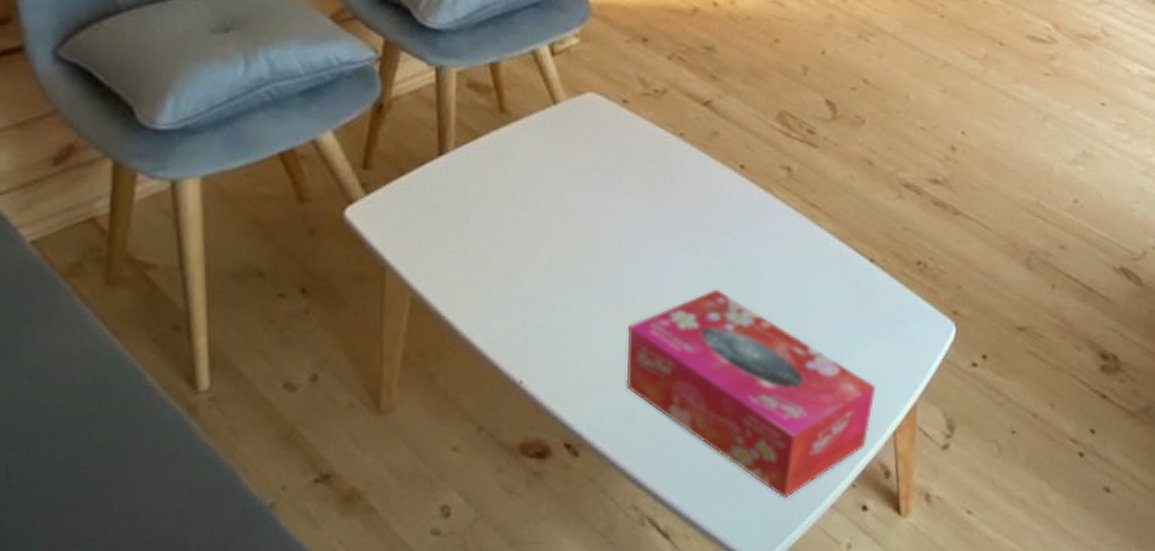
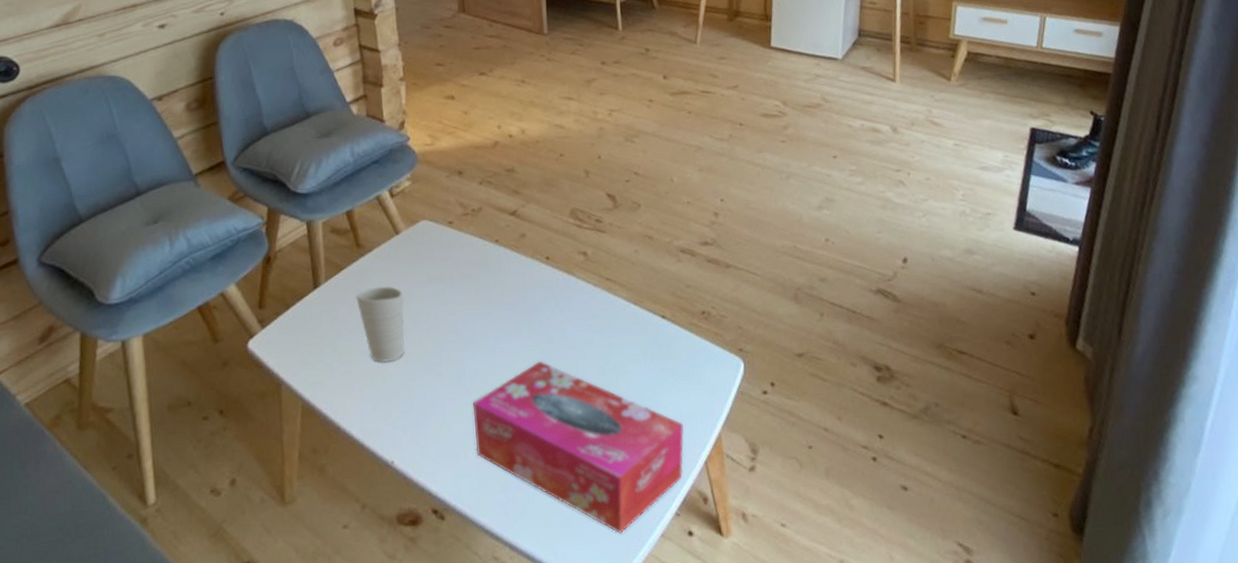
cup: none [493,166,556,262] -> present [356,286,405,362]

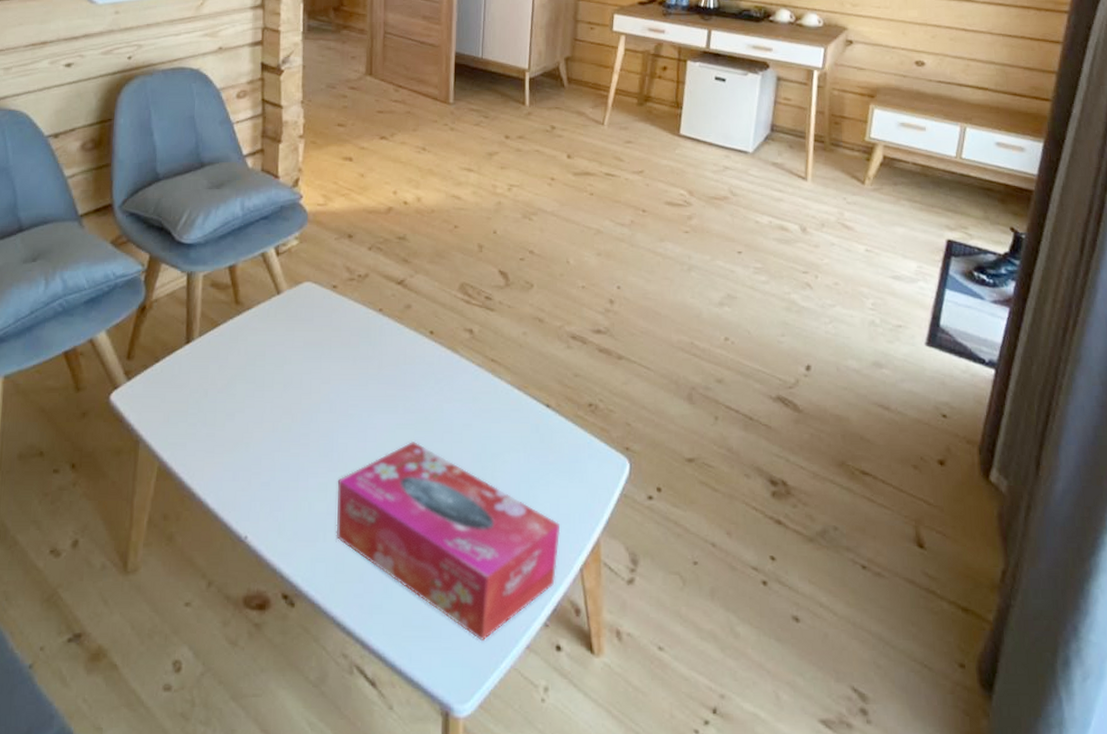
cup: present [356,286,405,362] -> none [228,347,278,428]

